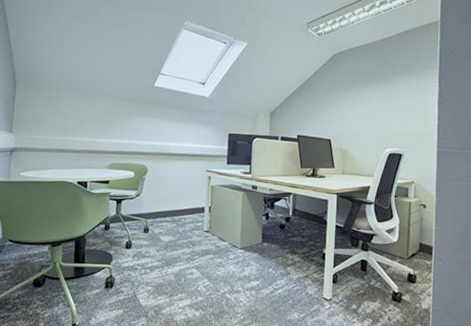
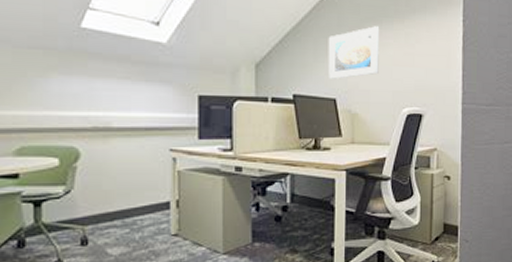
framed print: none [325,86,368,125] -> present [328,26,380,79]

